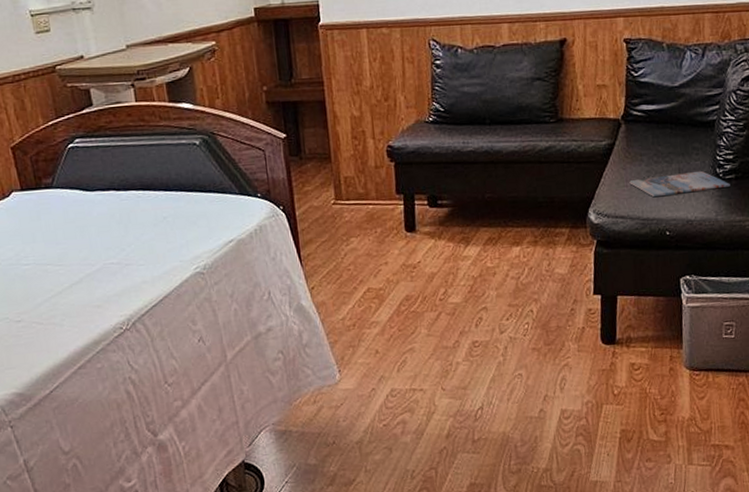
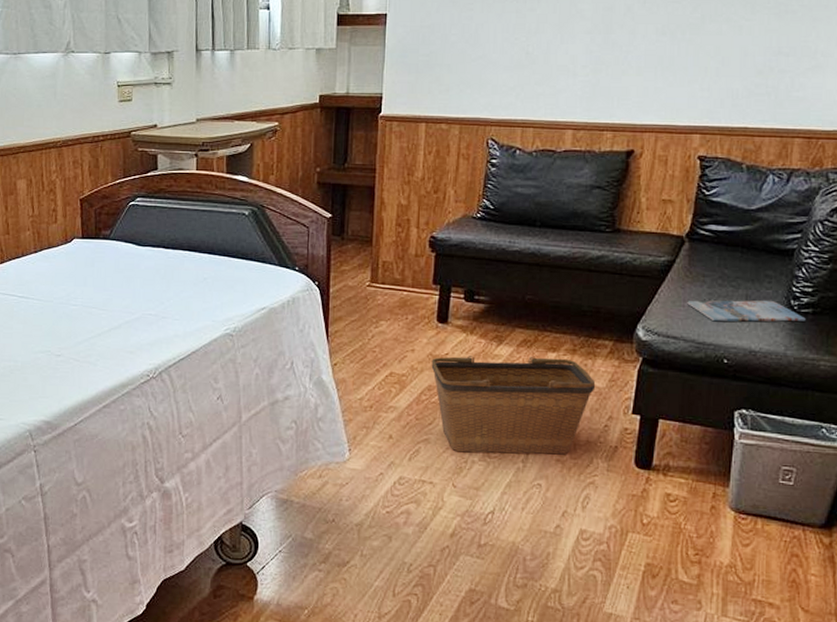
bicycle basket: none [405,251,559,357] -> present [431,356,596,455]

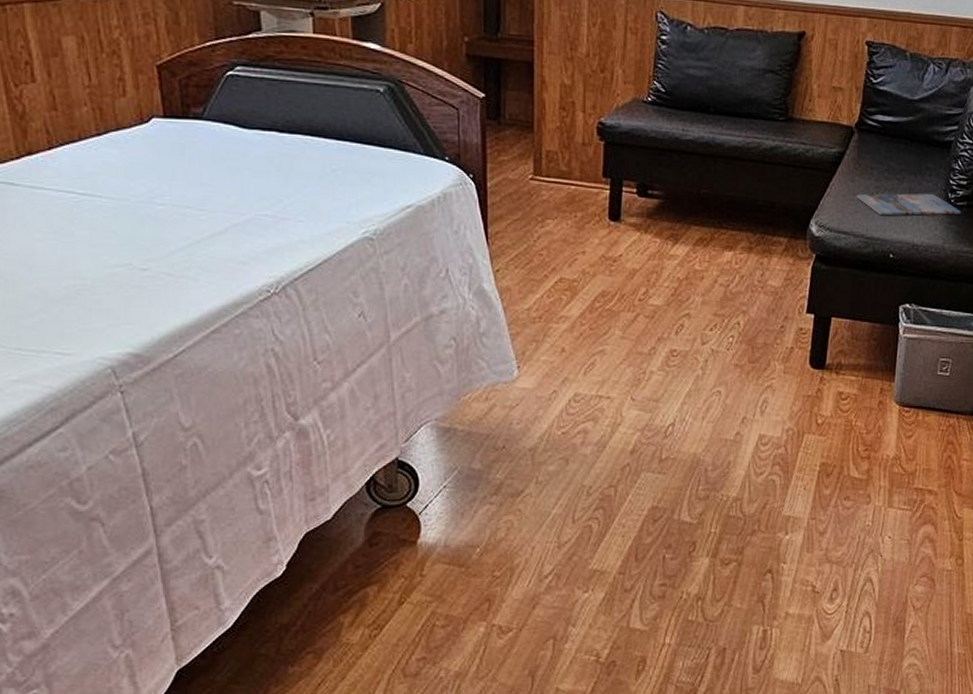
bicycle basket: present [431,356,596,455] -> none [604,255,772,363]

